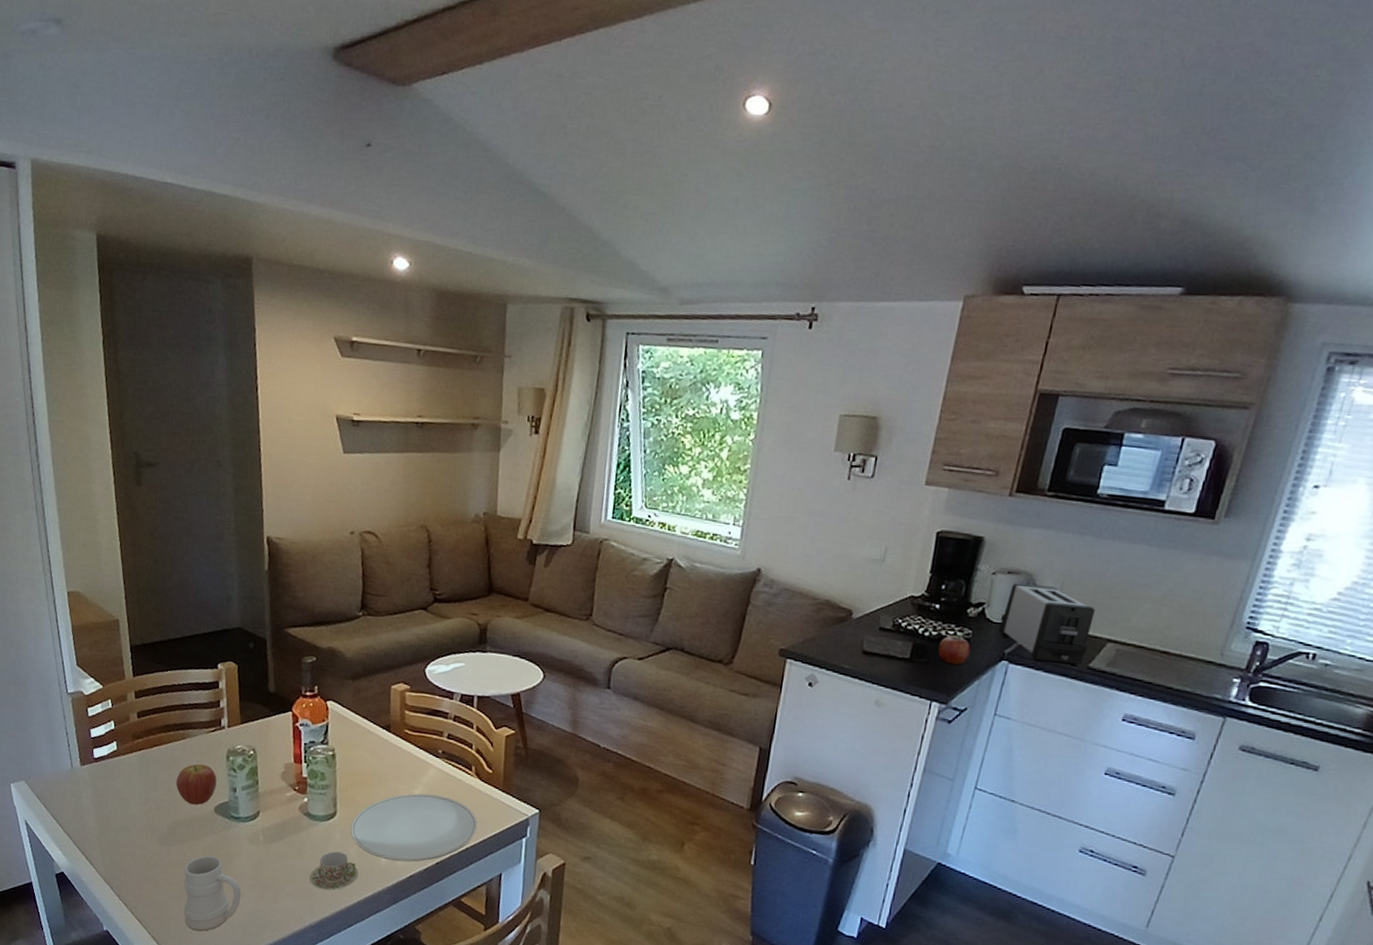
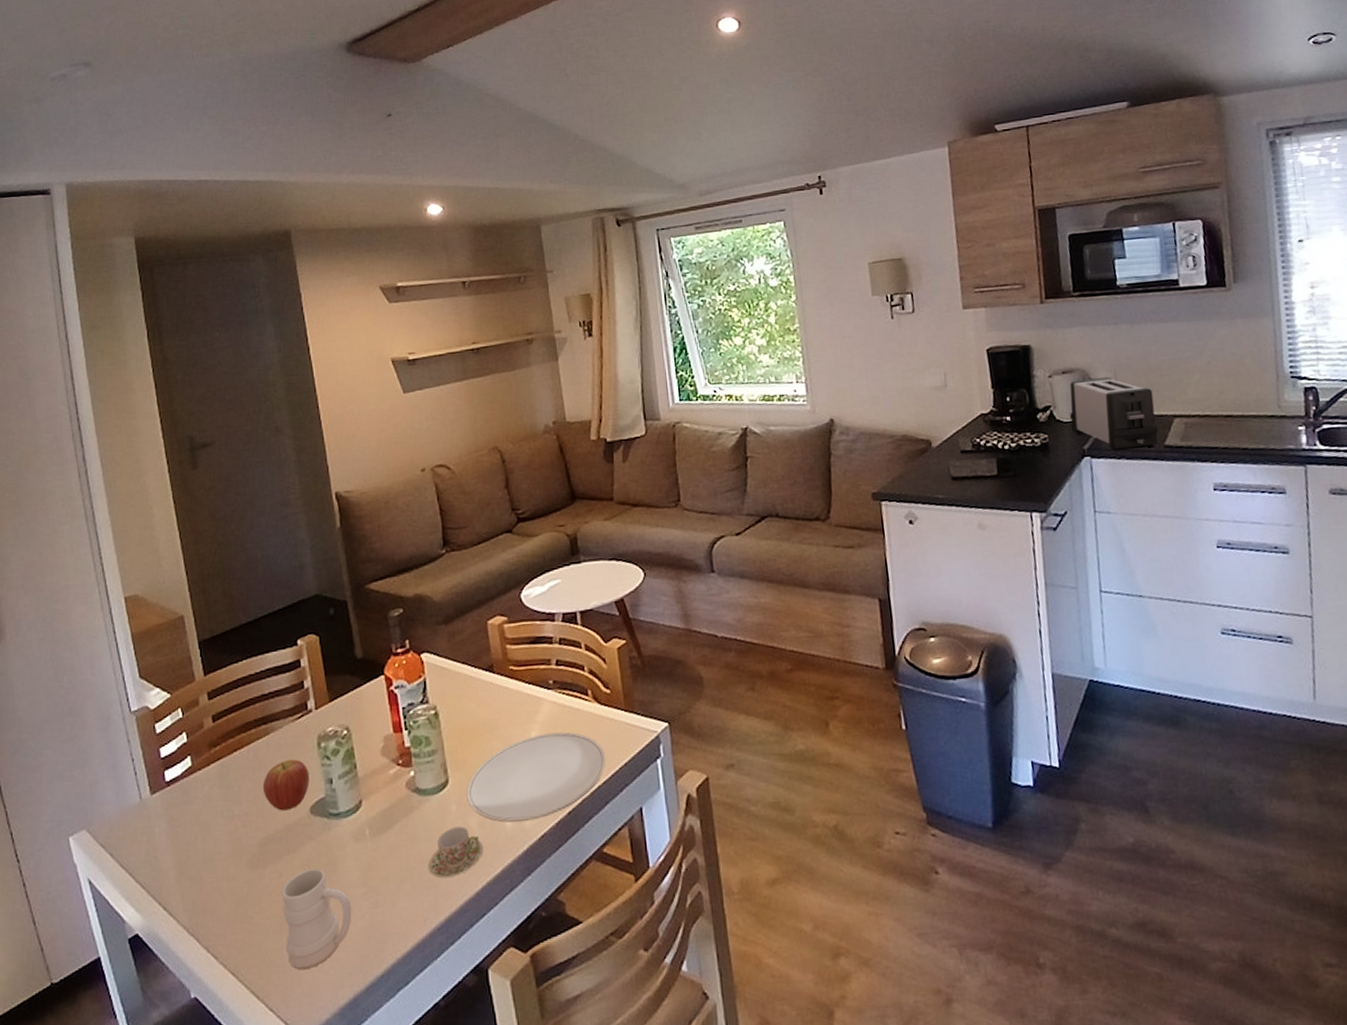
fruit: present [938,635,971,666] -> none [1021,441,1053,473]

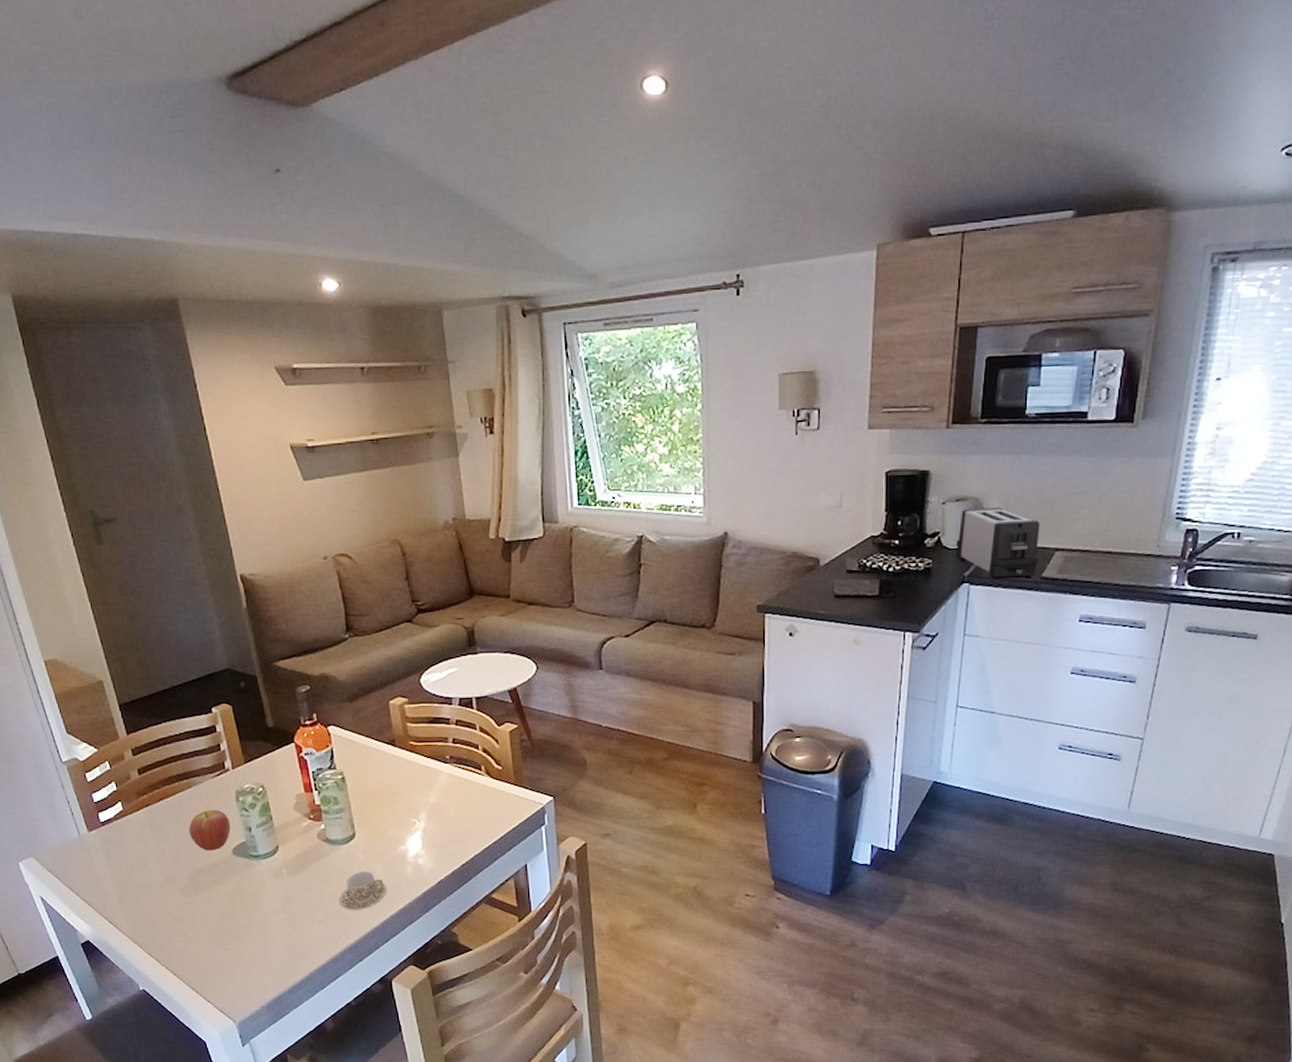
mug: present [281,868,352,970] -> none [211,898,274,974]
plate: present [466,732,606,823] -> none [372,799,496,871]

